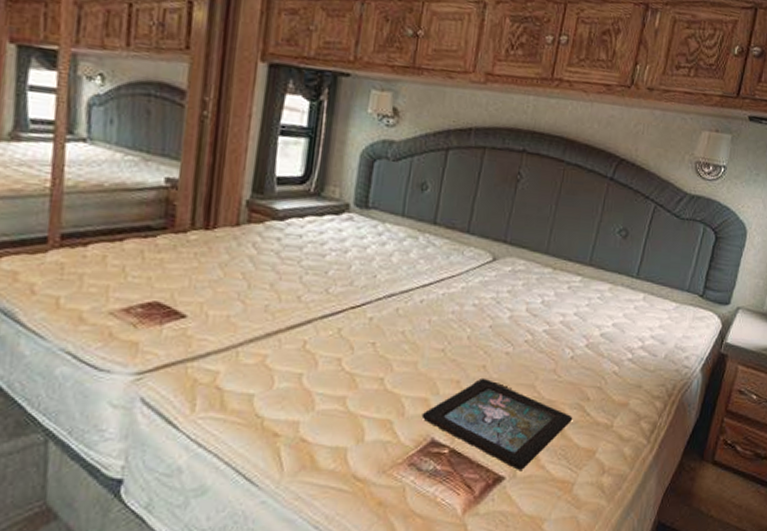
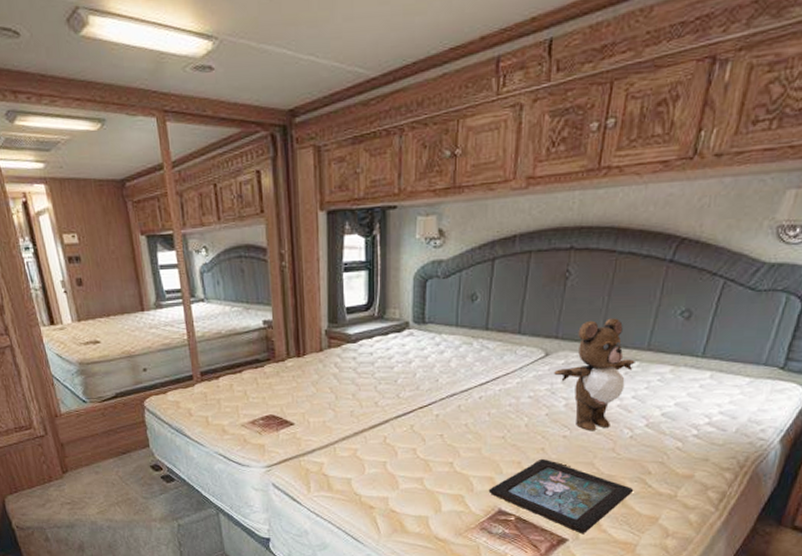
teddy bear: none [500,227,578,349] -> present [554,318,635,431]

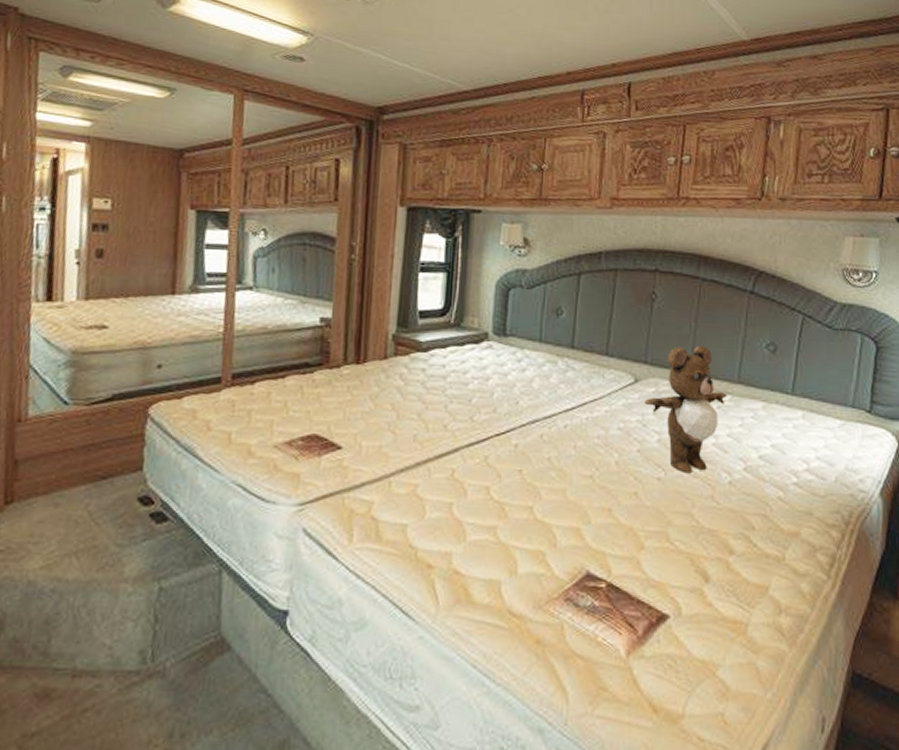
decorative tray: present [488,458,634,533] -> none [574,505,739,608]

